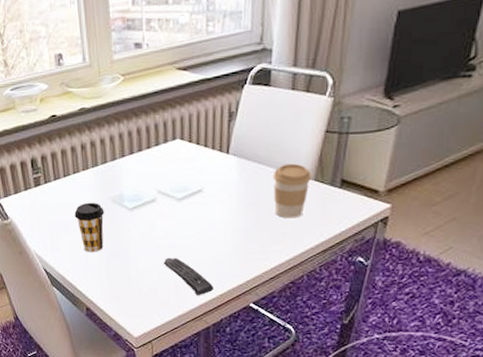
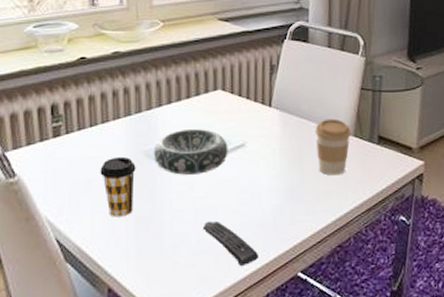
decorative bowl: none [119,177,186,218] -> present [154,129,228,175]

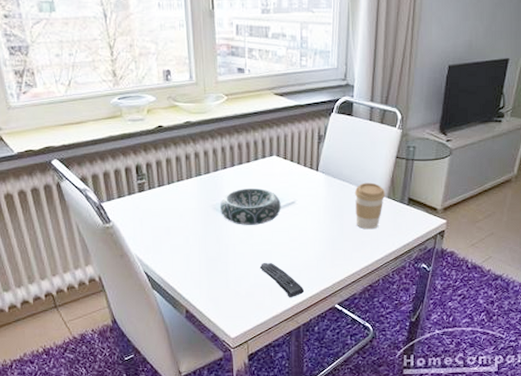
coffee cup: present [100,156,136,217] -> none [177,209,206,257]

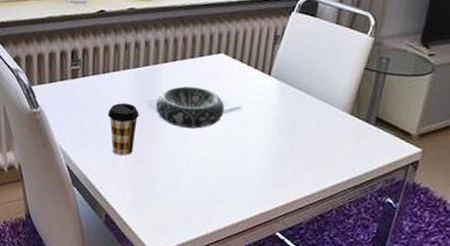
coffee cup: none [177,209,206,257] -> present [108,102,139,156]
remote control: present [259,262,305,298] -> none [192,171,242,217]
coffee cup: present [354,182,386,230] -> none [309,94,349,150]

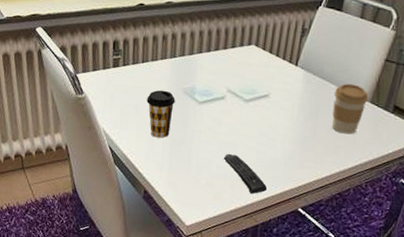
decorative bowl: present [156,86,224,129] -> none [191,75,254,115]
remote control: none [192,171,242,217] -> present [223,153,268,194]
coffee cup: none [309,94,349,150] -> present [331,83,369,135]

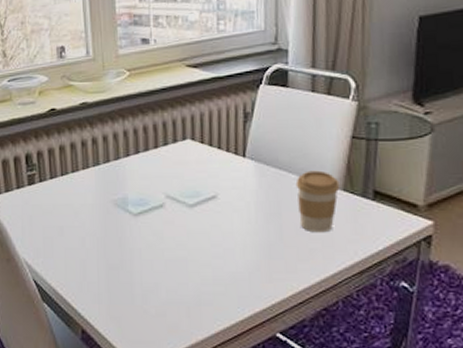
coffee cup: present [146,90,176,139] -> none [72,205,106,263]
remote control: present [223,153,268,194] -> none [172,272,233,322]

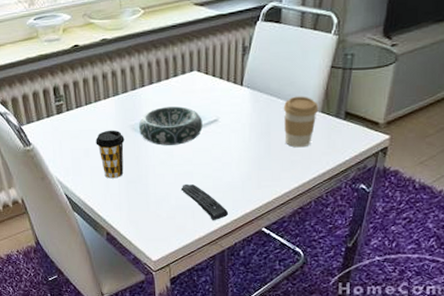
coffee cup: none [72,205,106,263] -> present [95,130,125,179]
decorative bowl: none [123,180,199,225] -> present [139,106,203,146]
remote control: none [172,272,233,322] -> present [181,183,229,221]

